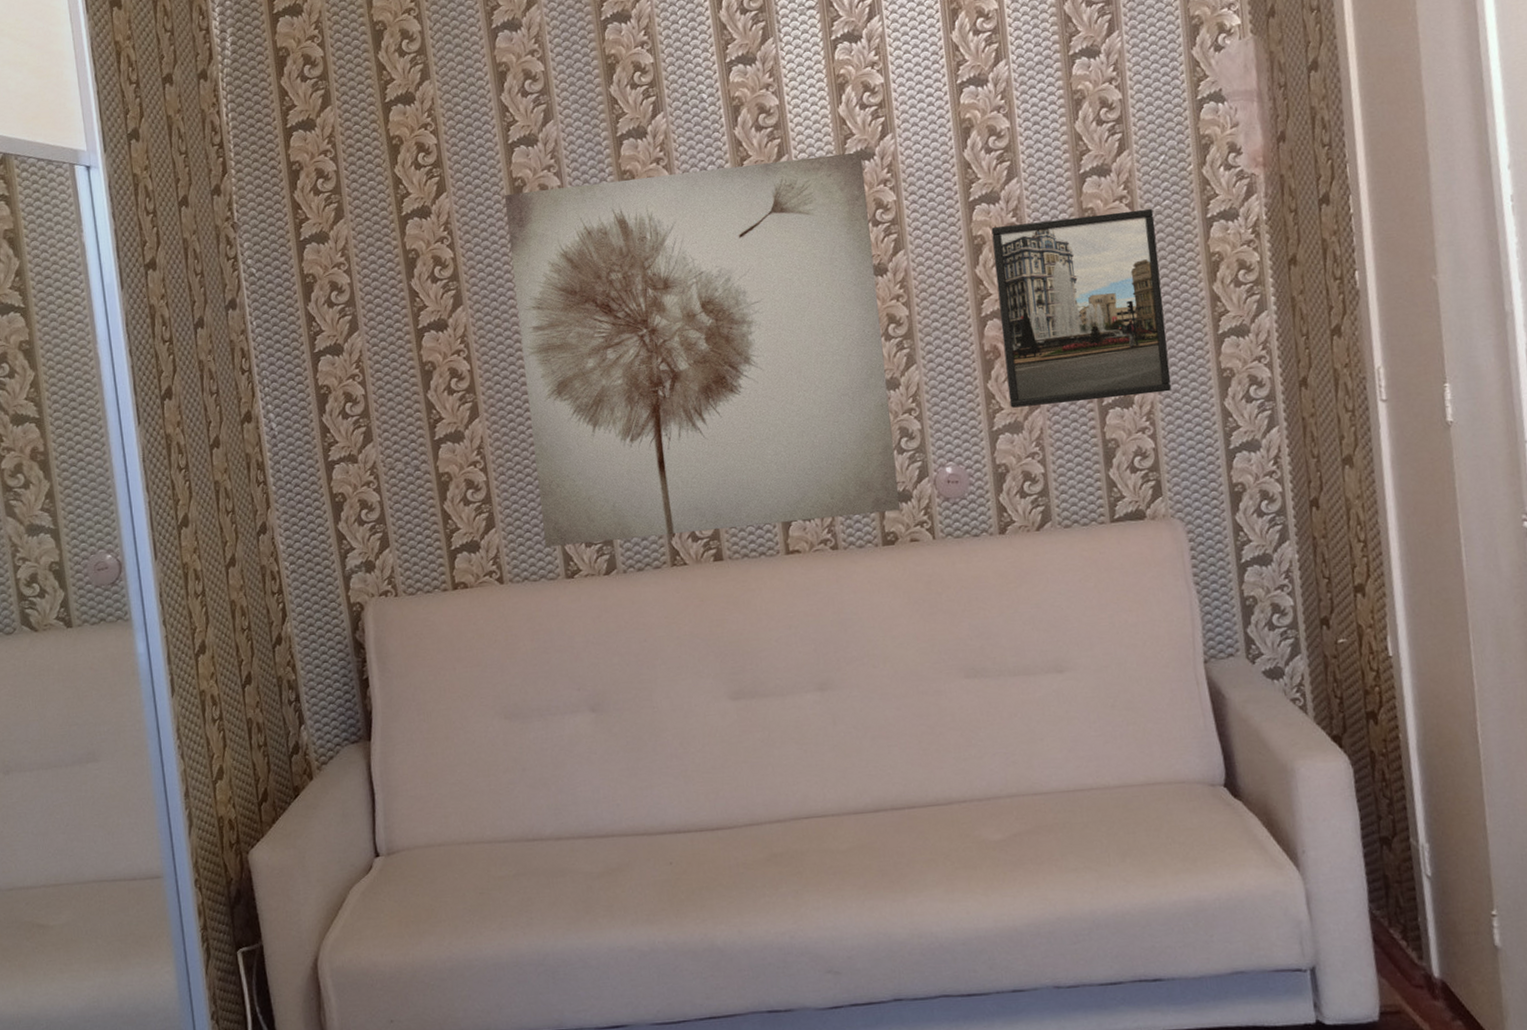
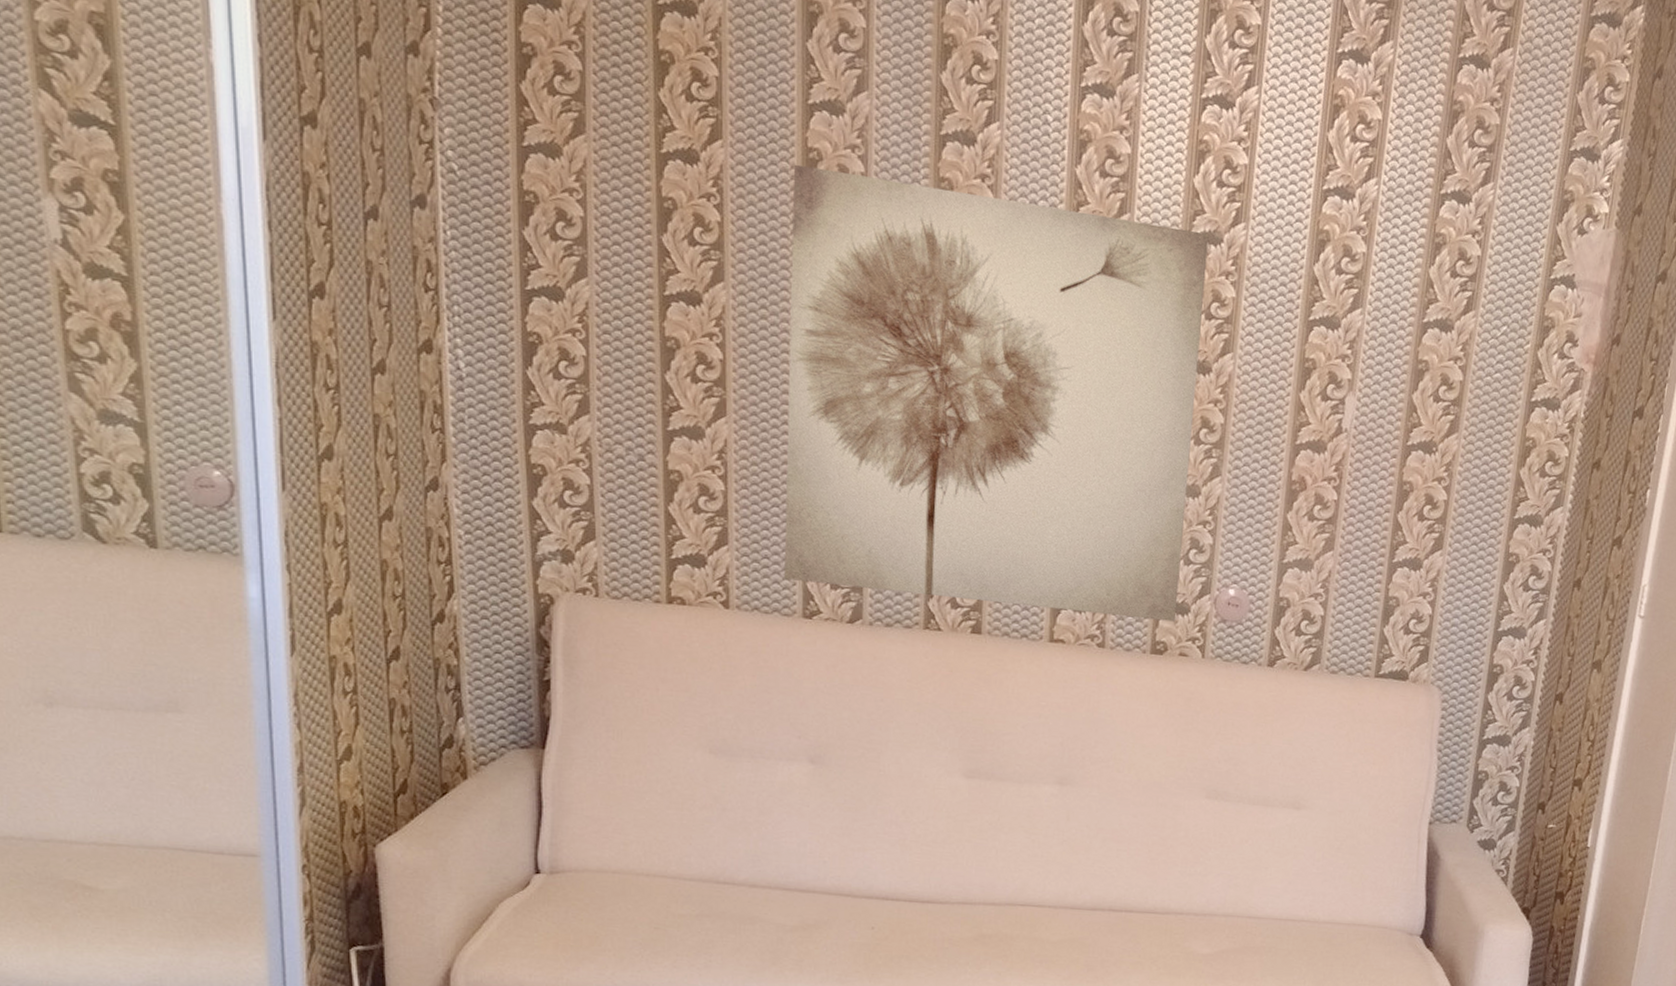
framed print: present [991,209,1171,408] -> none [1305,353,1484,564]

